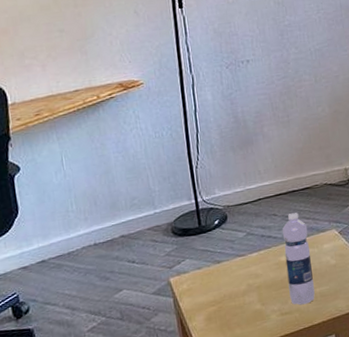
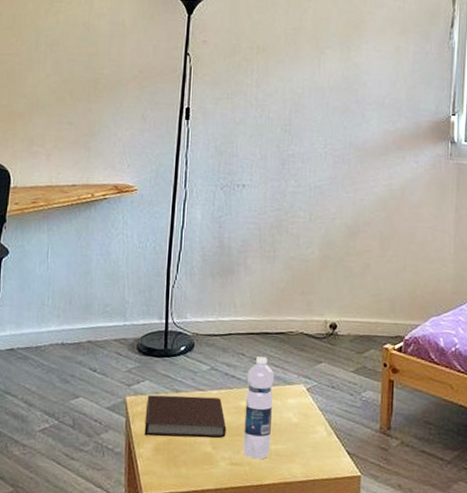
notebook: none [190,259,272,310] -> present [144,395,227,438]

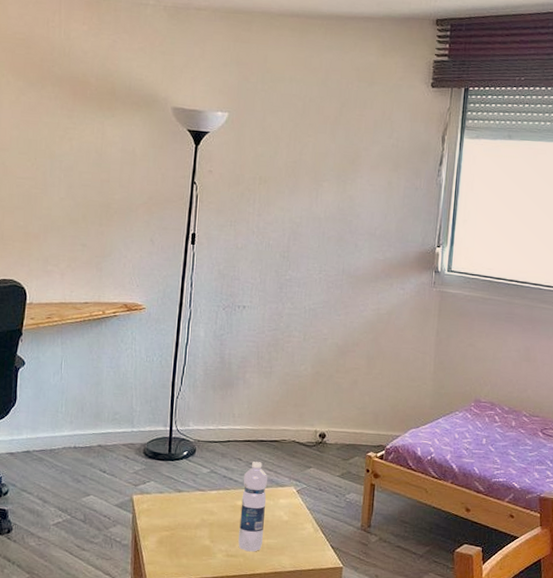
notebook: present [144,395,227,438] -> none [149,494,224,533]

